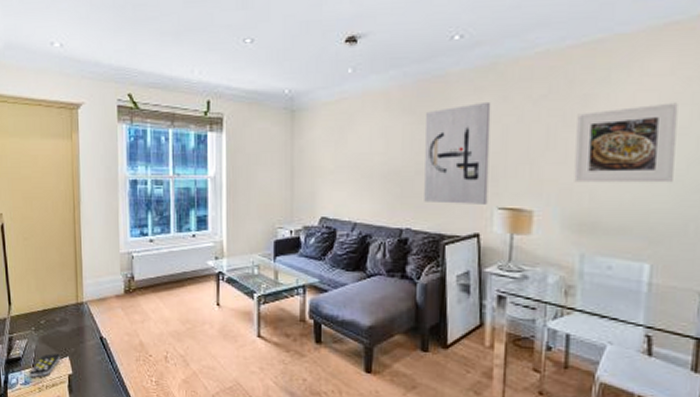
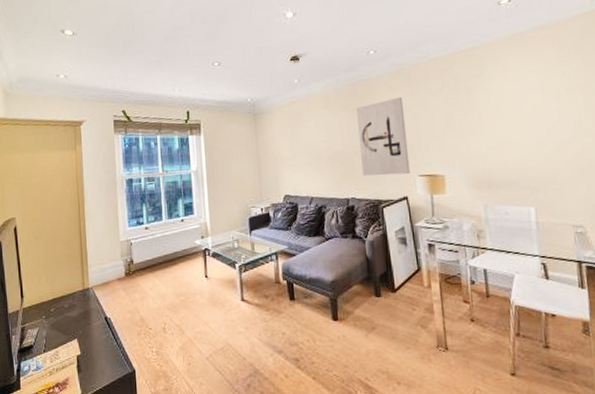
remote control: present [29,354,61,377] -> none [40,338,70,362]
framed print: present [574,102,678,183] -> none [465,88,539,151]

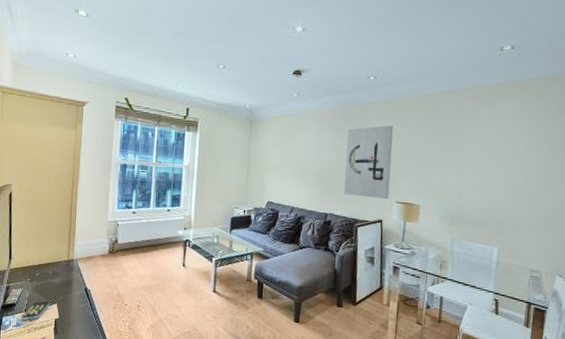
remote control: none [40,338,70,362] -> present [21,301,50,320]

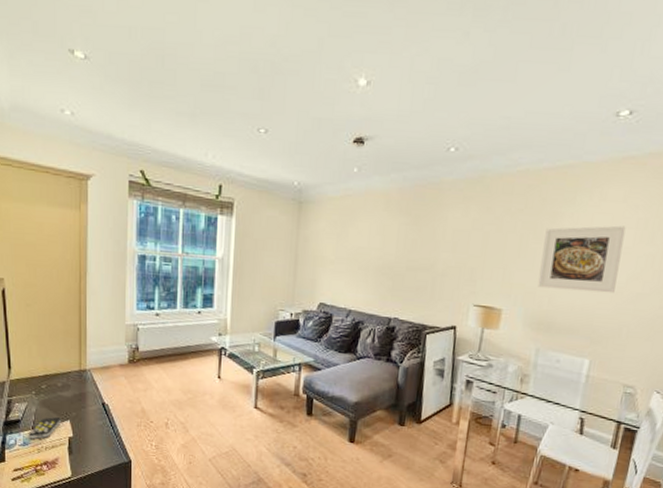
wall art: present [344,125,394,199] -> none [412,210,477,301]
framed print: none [448,135,518,191] -> present [537,225,626,294]

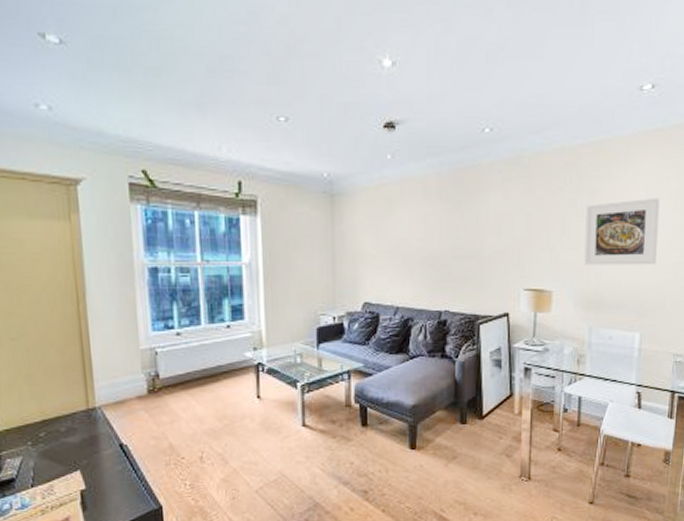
remote control: present [28,417,62,439] -> none [26,469,70,499]

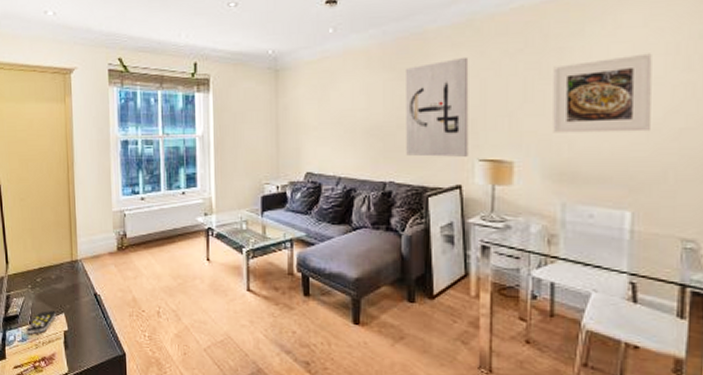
remote control: none [26,469,70,499] -> present [26,311,57,334]
wall art: none [461,191,517,287] -> present [406,56,469,157]

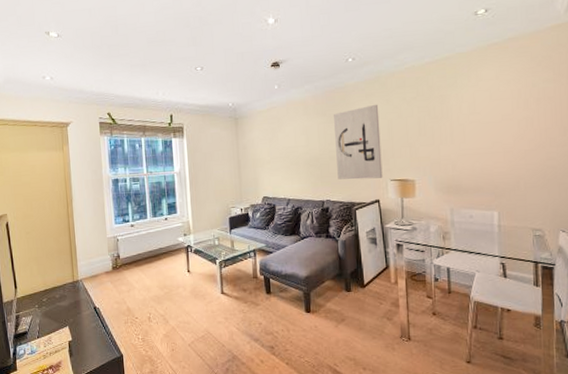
remote control: present [26,311,57,334] -> none [34,325,62,346]
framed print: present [553,53,652,133] -> none [438,98,506,158]

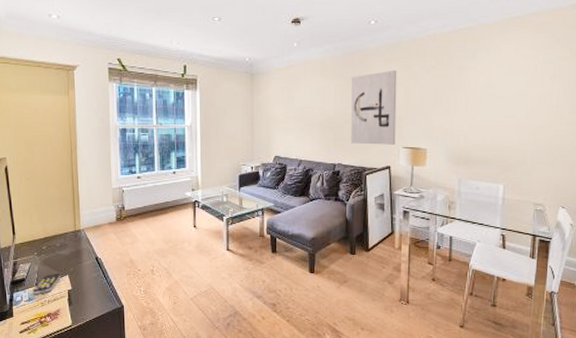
remote control: none [34,325,62,346] -> present [32,274,61,294]

